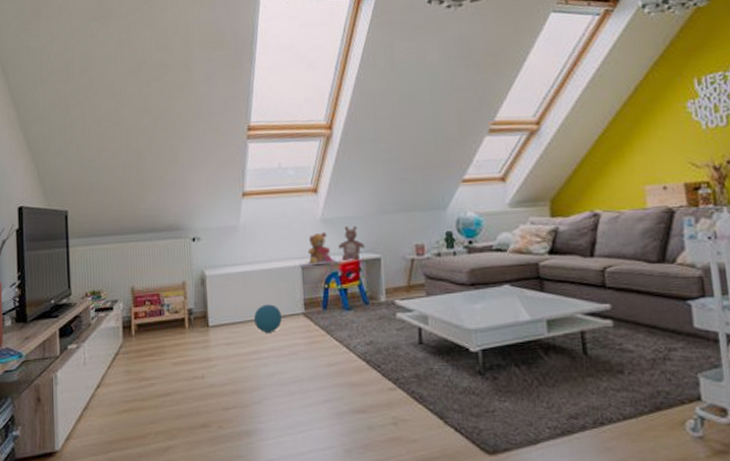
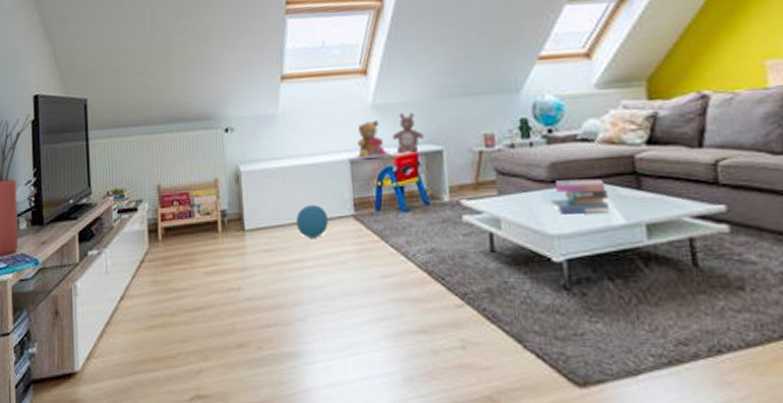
books: none [470,282,518,312] -> present [551,178,609,215]

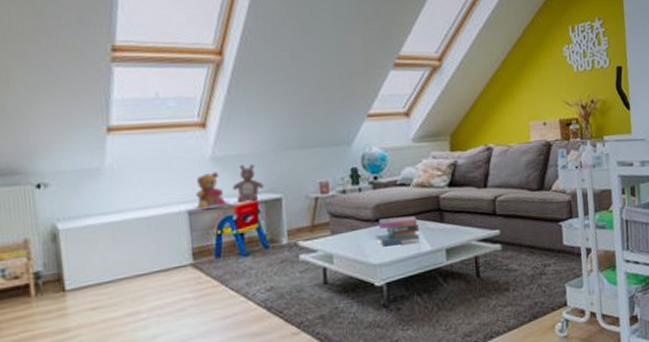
ball: present [295,205,328,238] -> none [127,257,165,291]

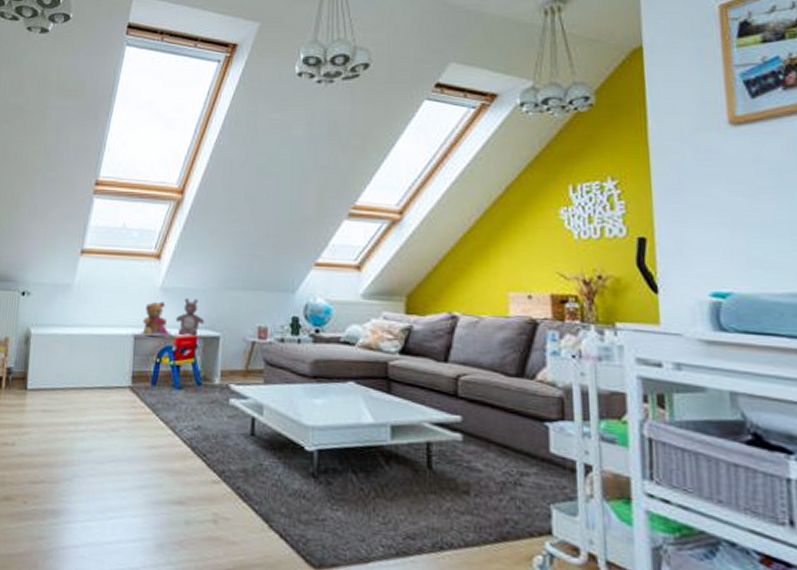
books: present [375,215,420,247] -> none [310,377,362,411]

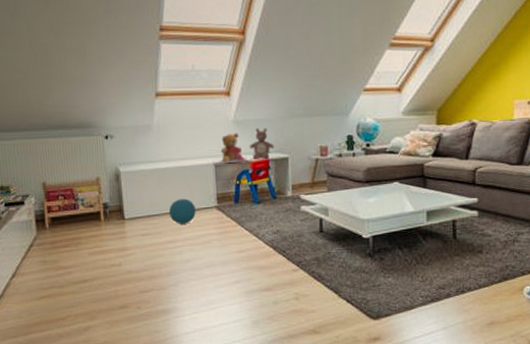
ball: none [75,372,106,404] -> present [168,198,196,224]

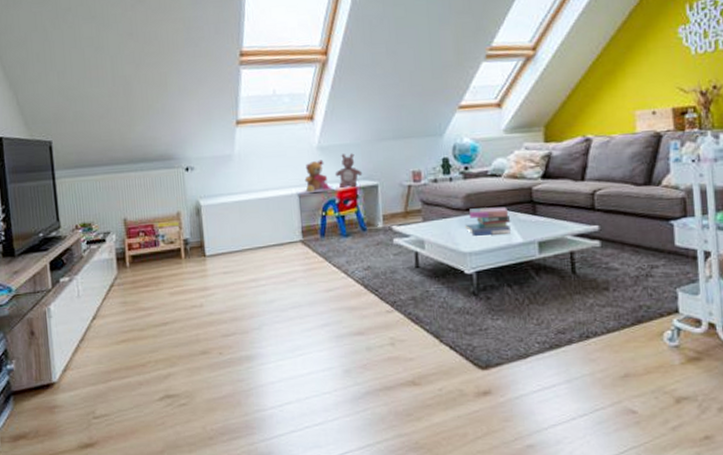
ball: present [168,198,196,224] -> none [251,232,280,261]
books: none [365,180,404,205] -> present [465,206,511,236]

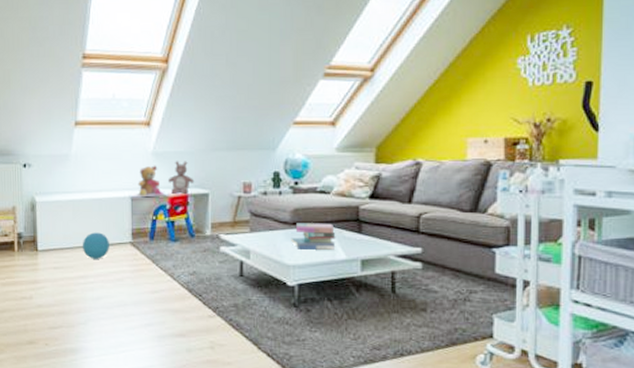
ball: none [251,232,280,261] -> present [82,232,109,259]

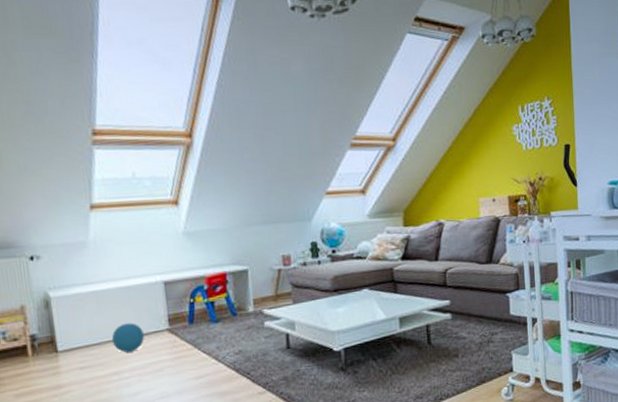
teddy bear: present [129,165,166,198] -> none [161,245,203,282]
stuffed animal: present [167,161,195,195] -> none [202,238,232,274]
books: present [291,223,336,250] -> none [333,286,375,315]

